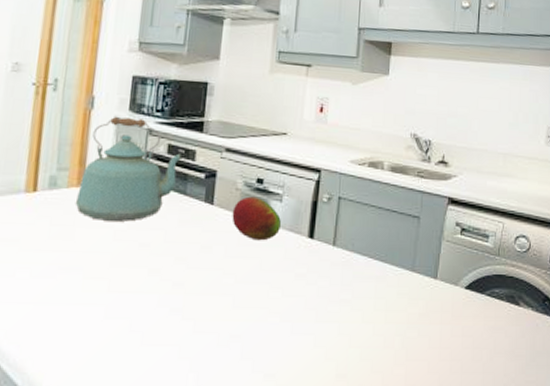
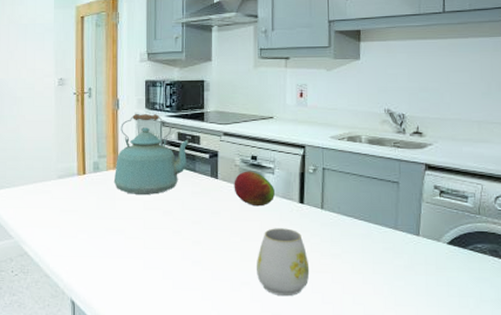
mug: none [250,267,314,353] -> present [257,228,310,297]

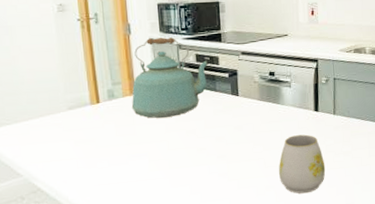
fruit: present [234,171,274,207] -> none [254,86,292,118]

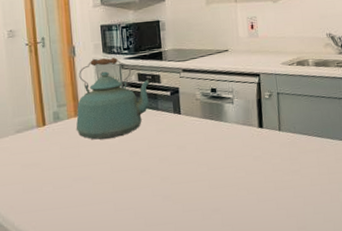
mug: present [279,134,326,194] -> none [224,152,274,217]

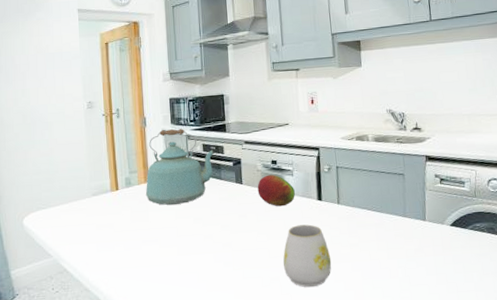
fruit: none [196,103,236,137] -> present [257,174,295,207]
mug: none [224,152,274,217] -> present [283,224,332,288]

